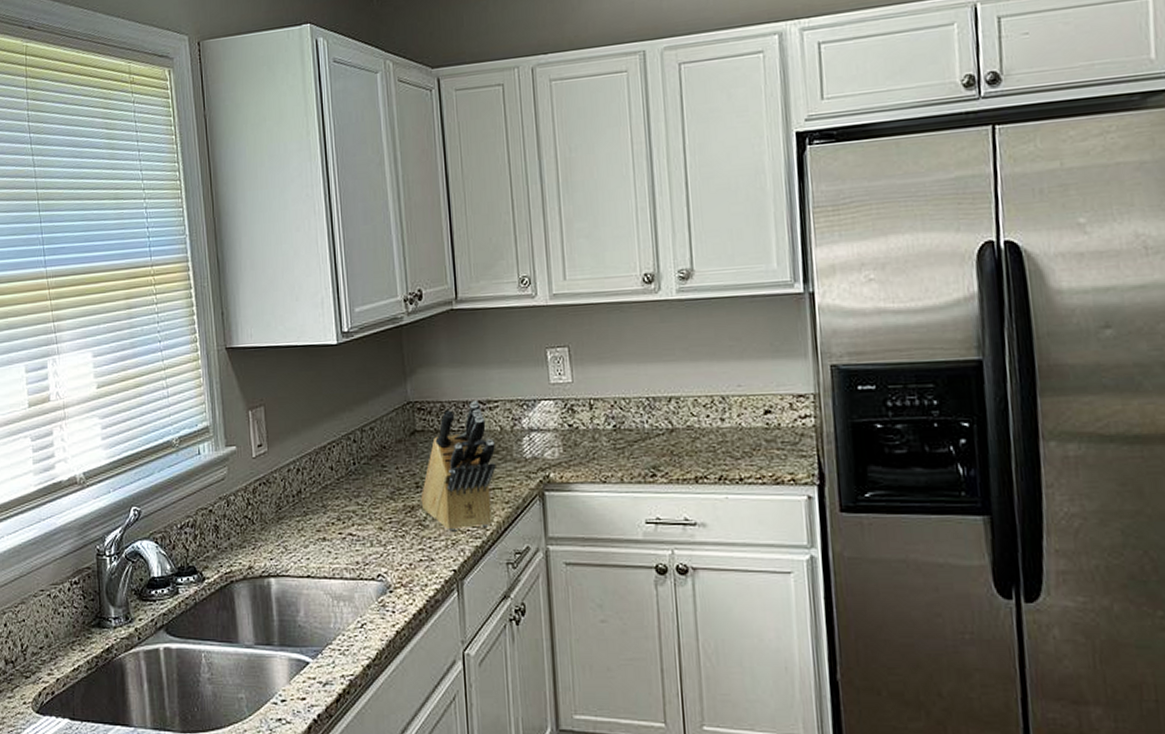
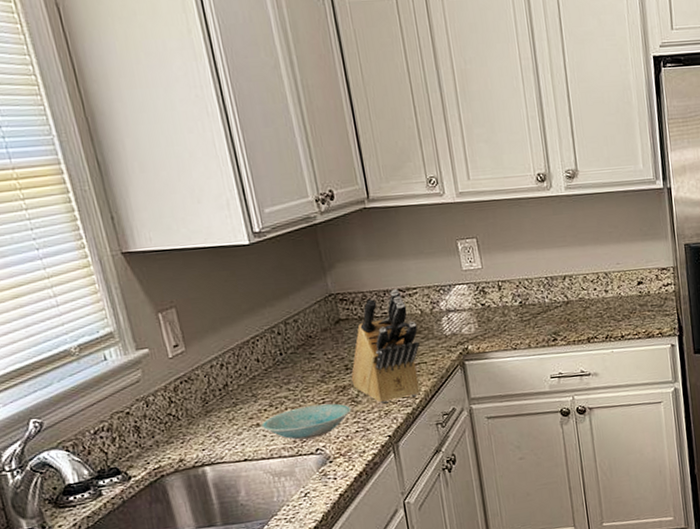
bowl: none [327,524,418,562] -> present [261,403,352,440]

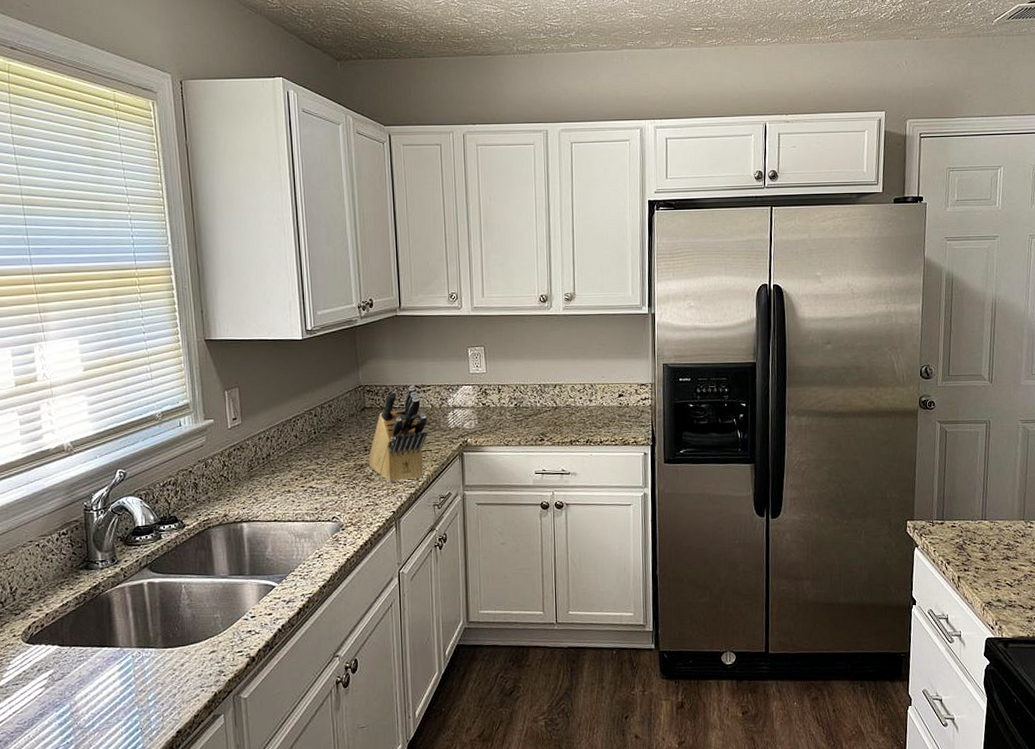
bowl: present [261,403,352,440] -> none [292,478,366,508]

